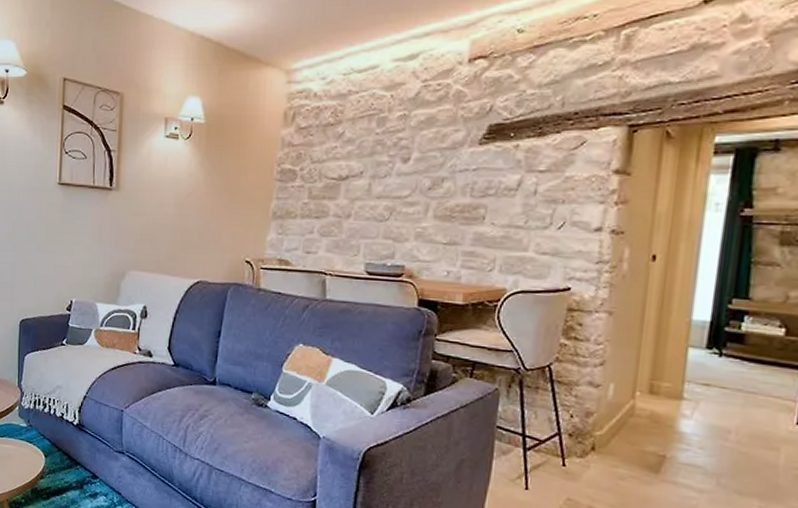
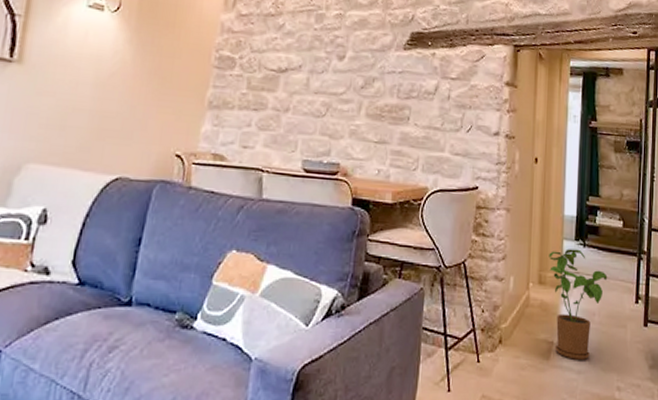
house plant: none [665,357,755,479] -> present [549,249,608,360]

